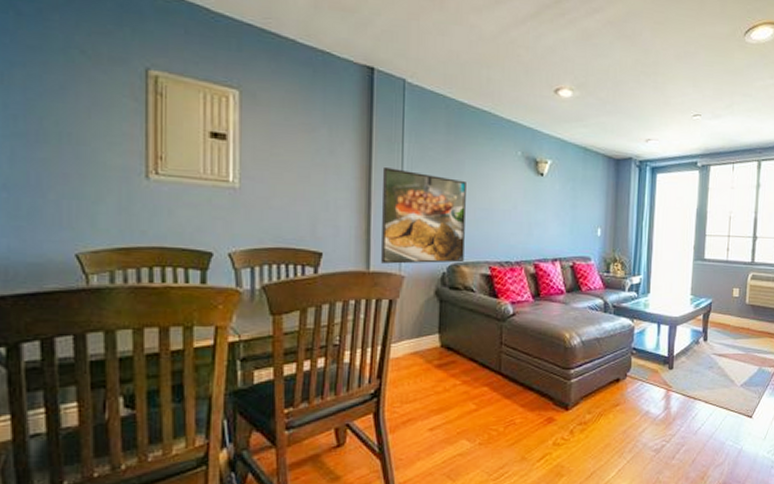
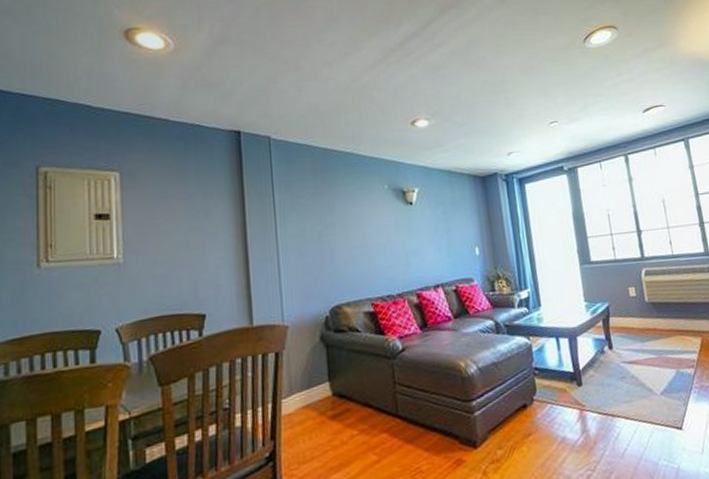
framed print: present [381,168,466,264] -> none [258,220,345,316]

